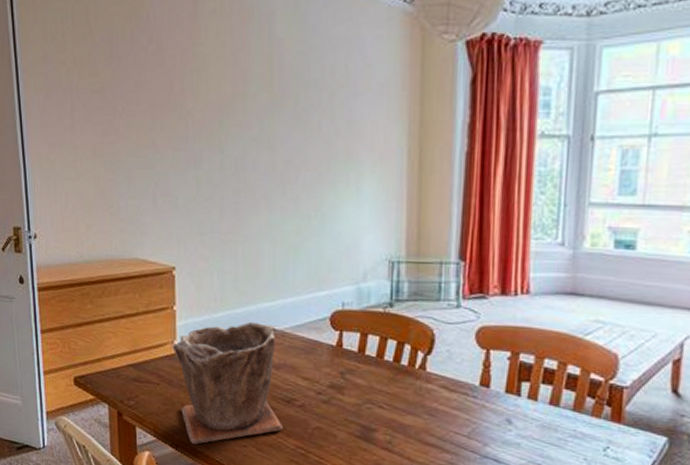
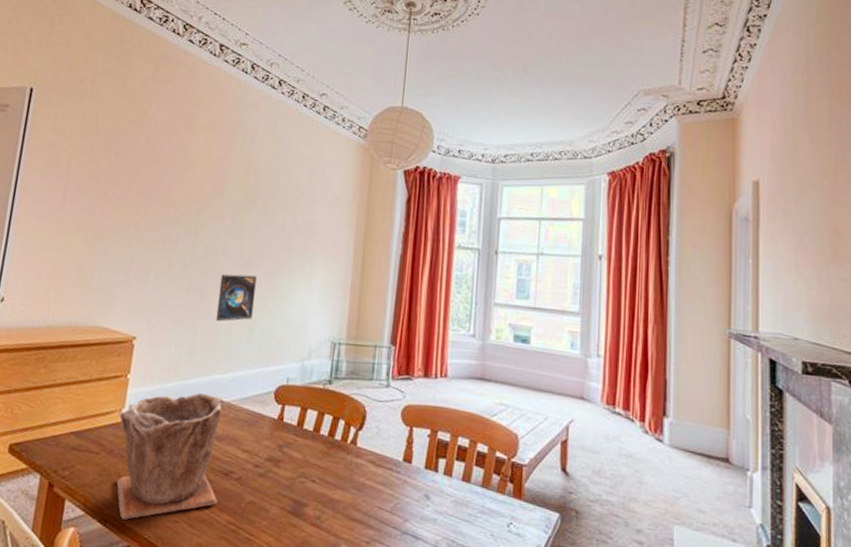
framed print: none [256,190,296,246] -> present [216,274,257,322]

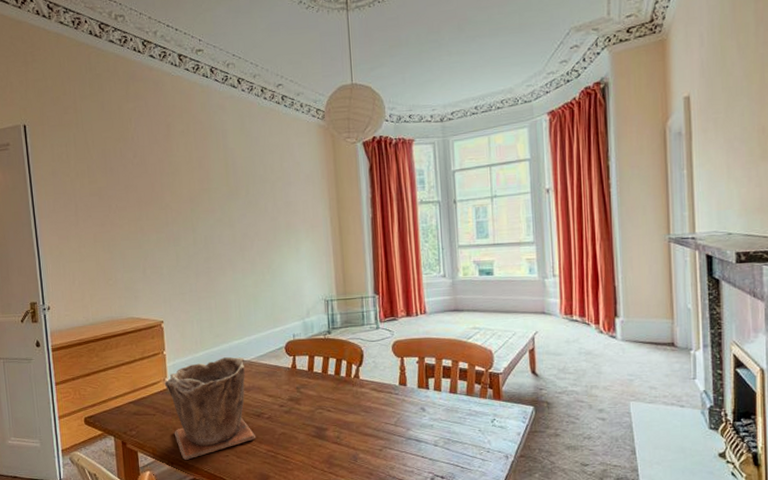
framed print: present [216,274,257,322] -> none [222,255,255,298]

